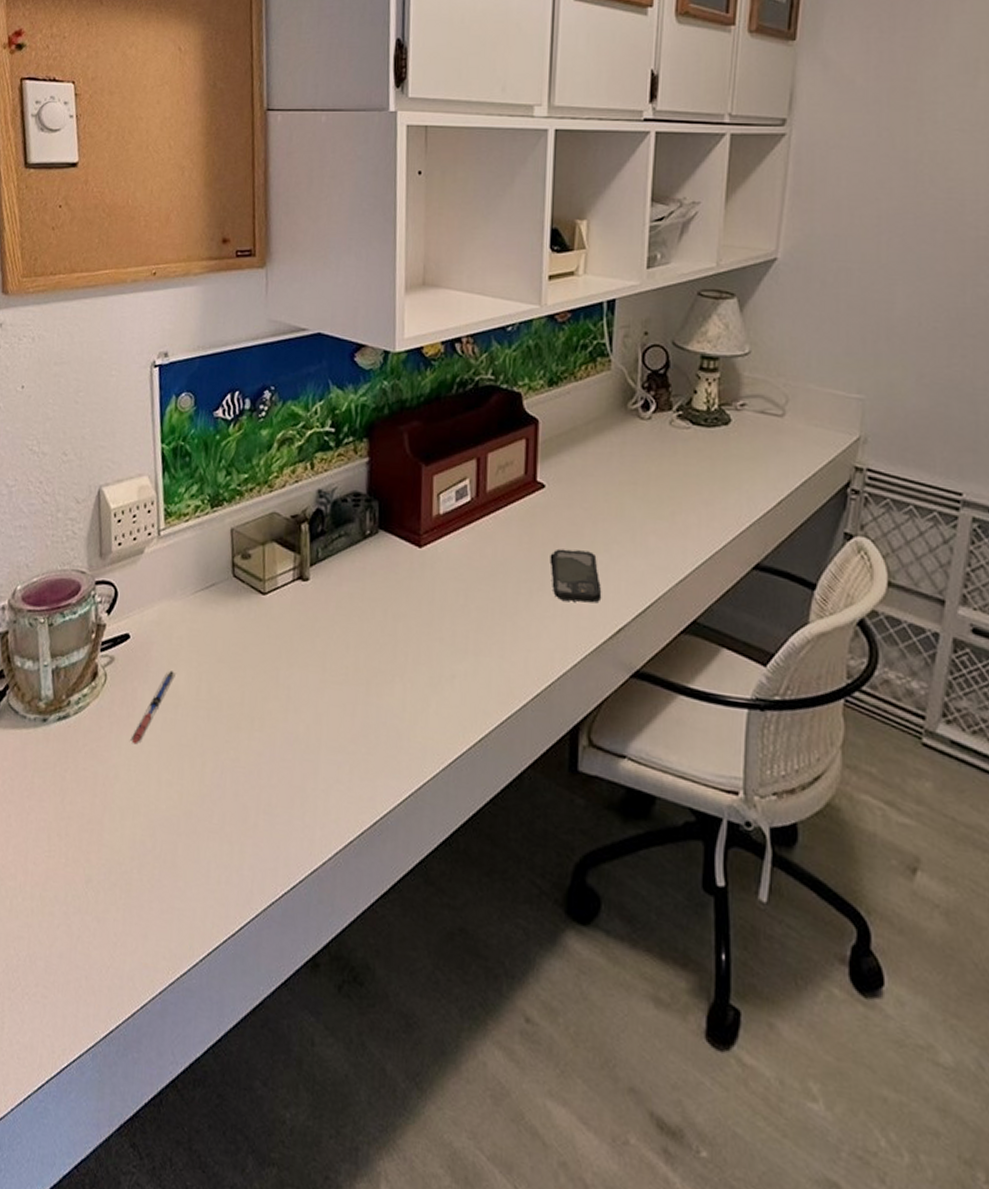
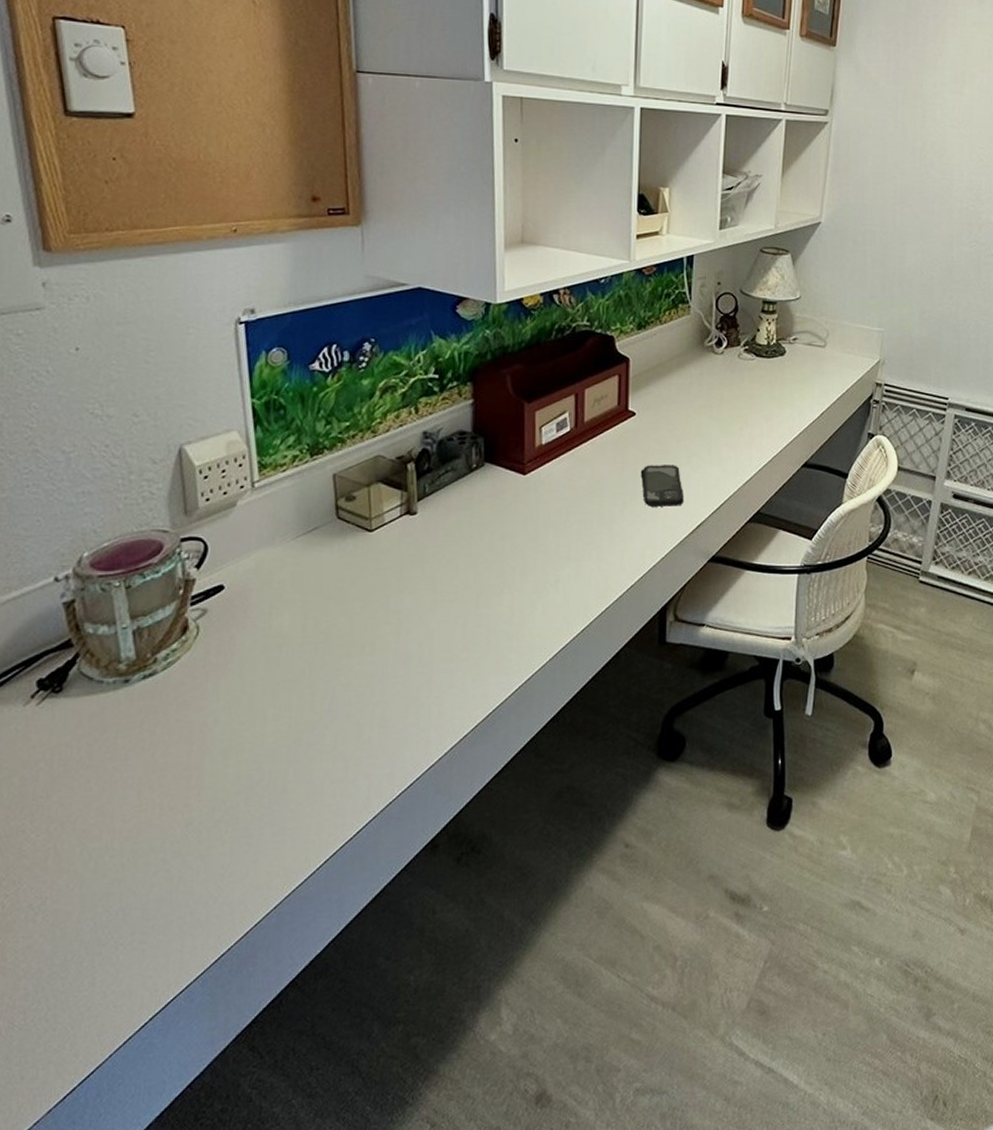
pen: present [130,671,176,745] -> none [230,613,278,688]

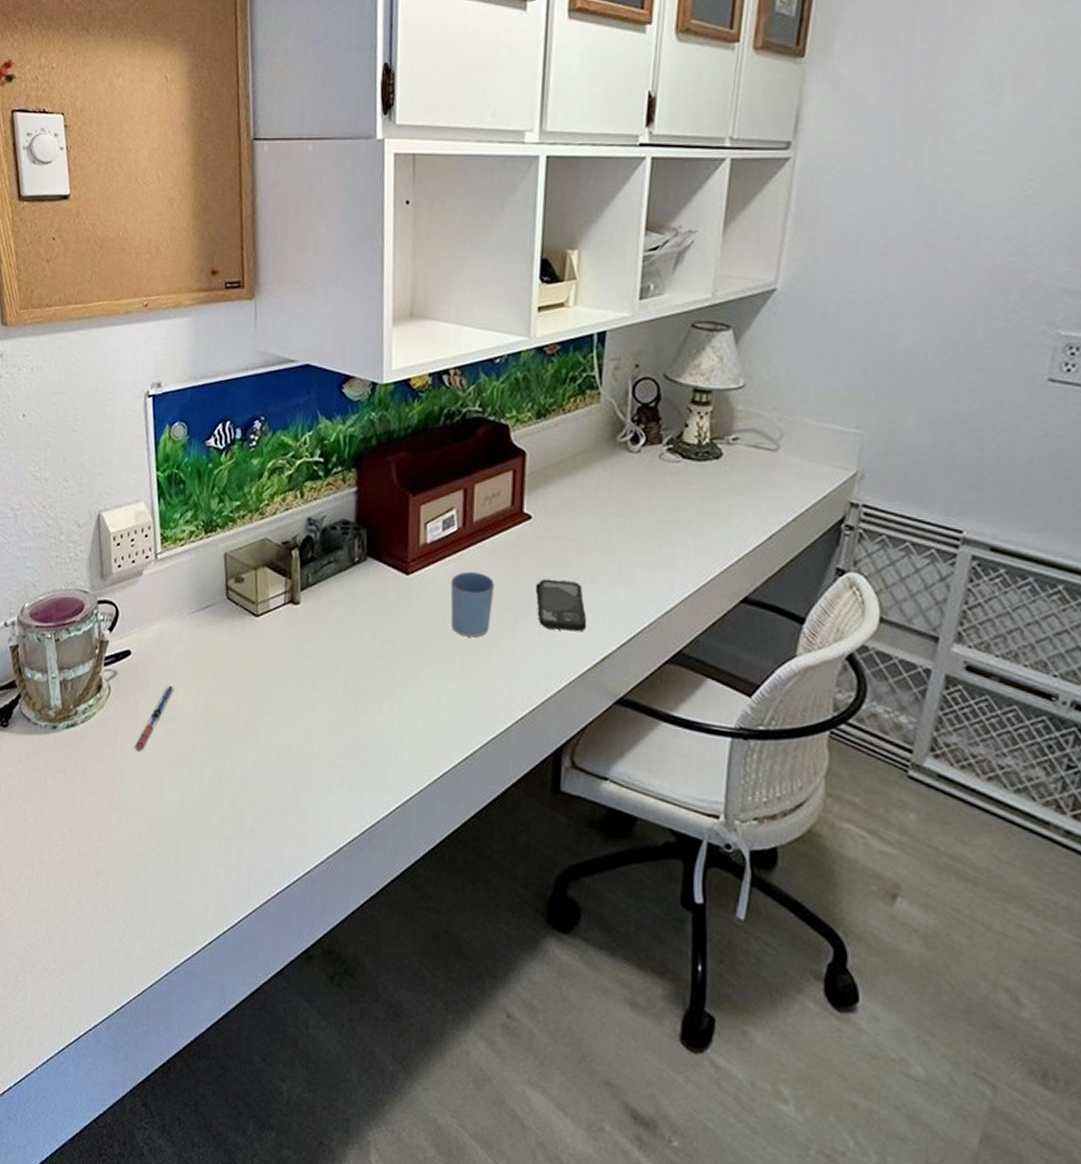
pen: none [230,613,278,688] -> present [134,685,175,752]
mug: none [565,466,605,523] -> present [450,571,494,638]

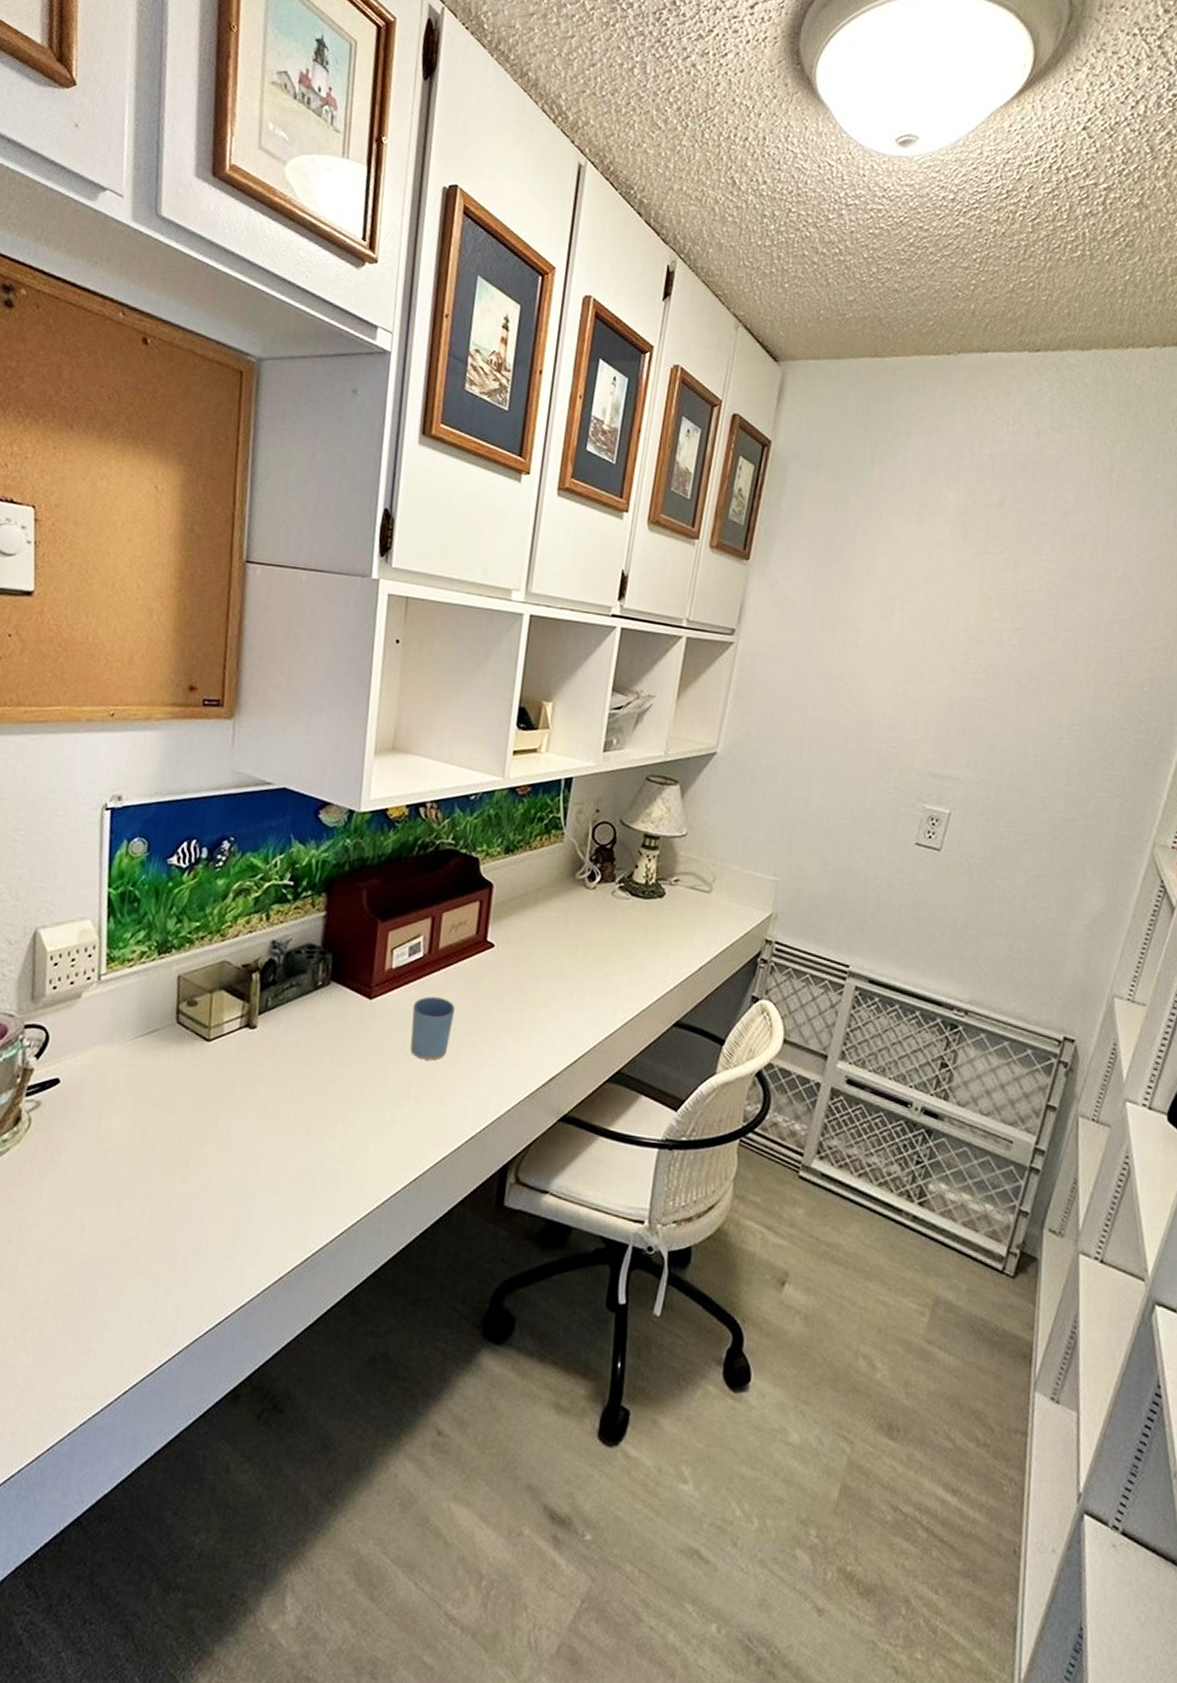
pen: present [134,685,175,752] -> none [53,1115,108,1190]
phone: present [535,578,587,632] -> none [493,1003,539,1054]

